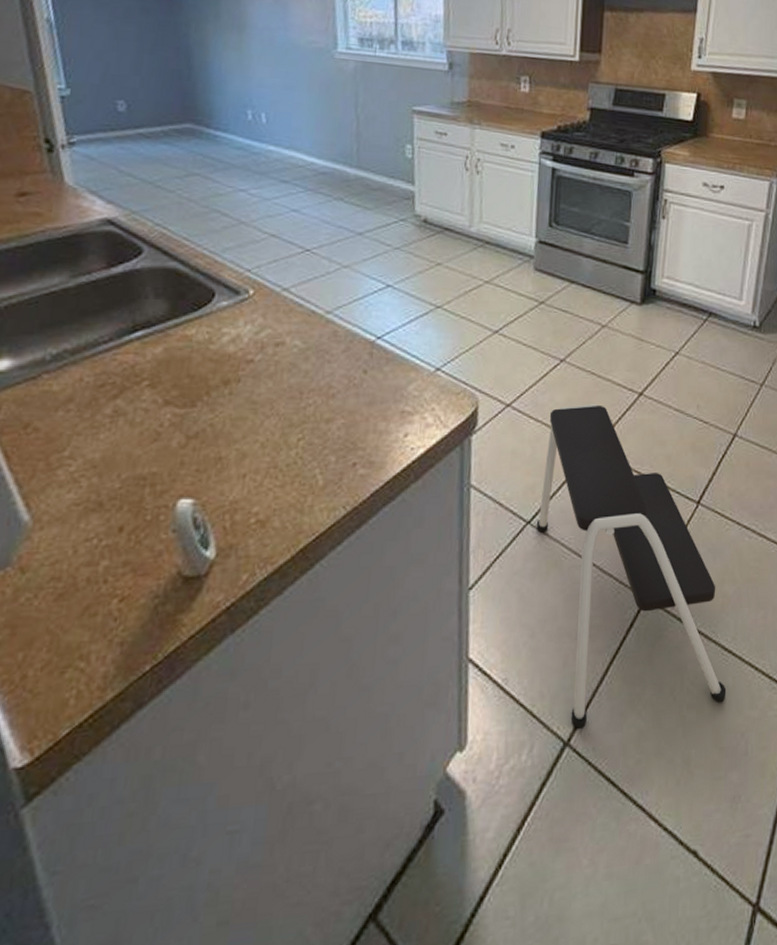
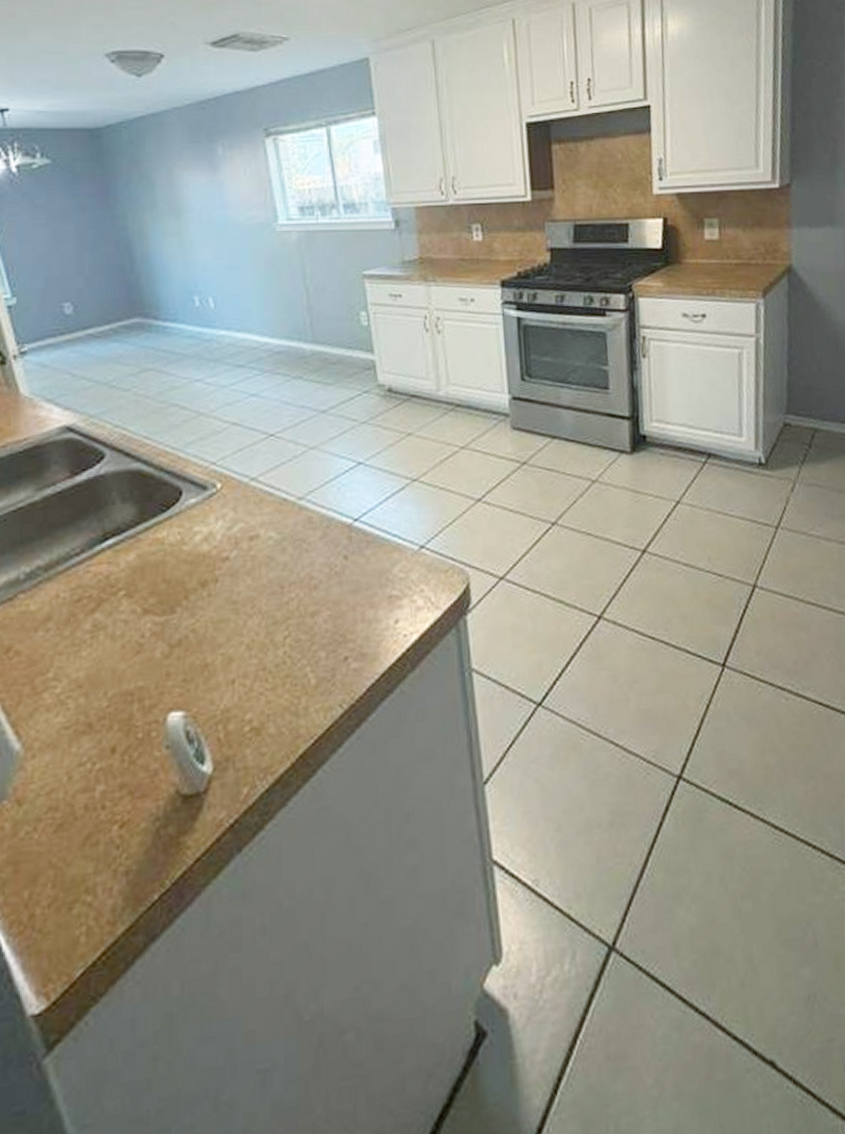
step stool: present [536,404,727,729] -> none [547,567,784,931]

